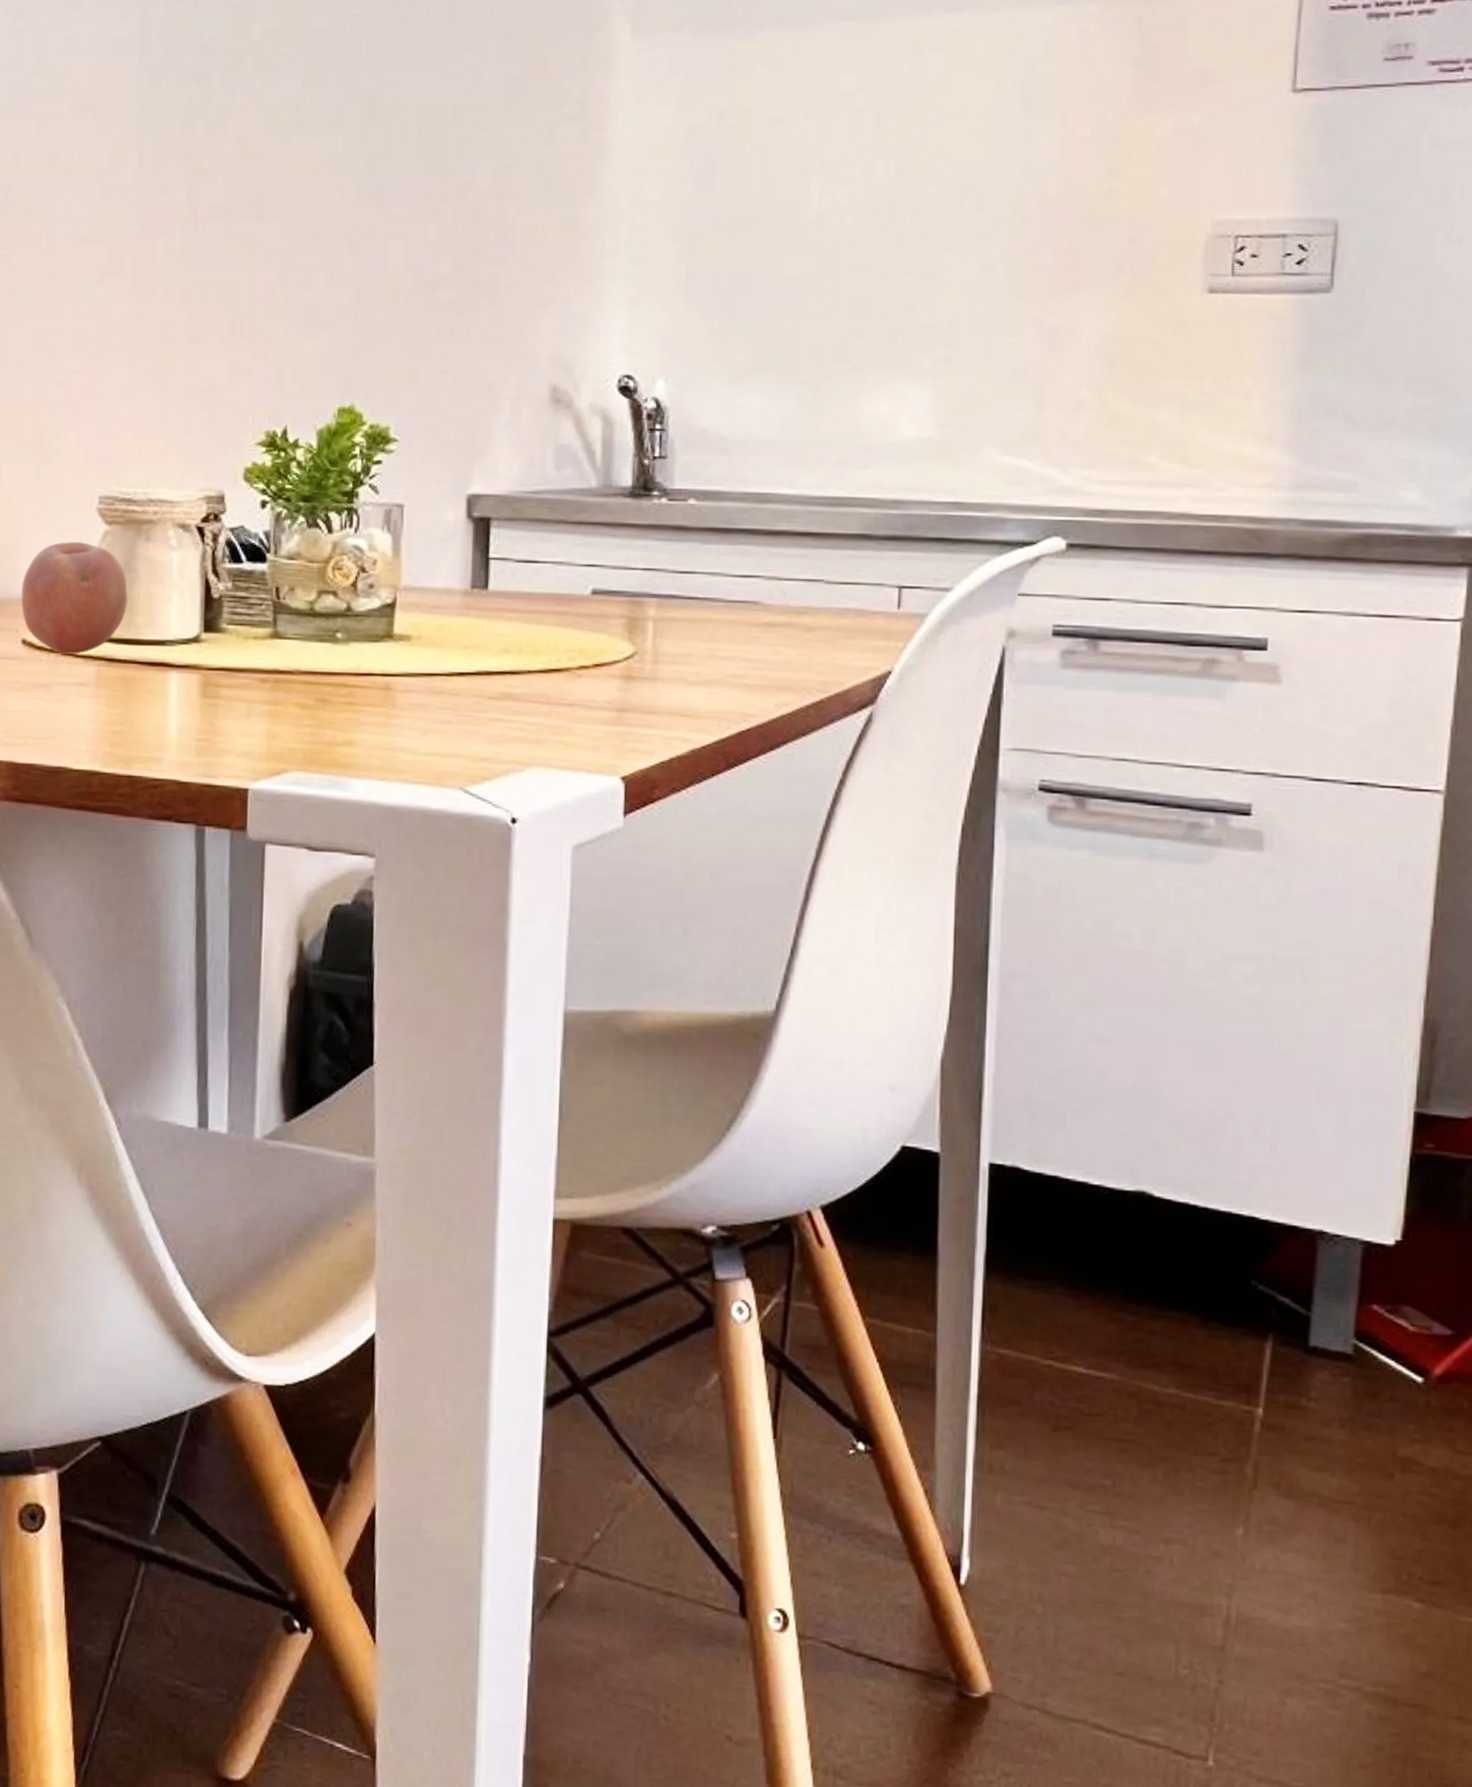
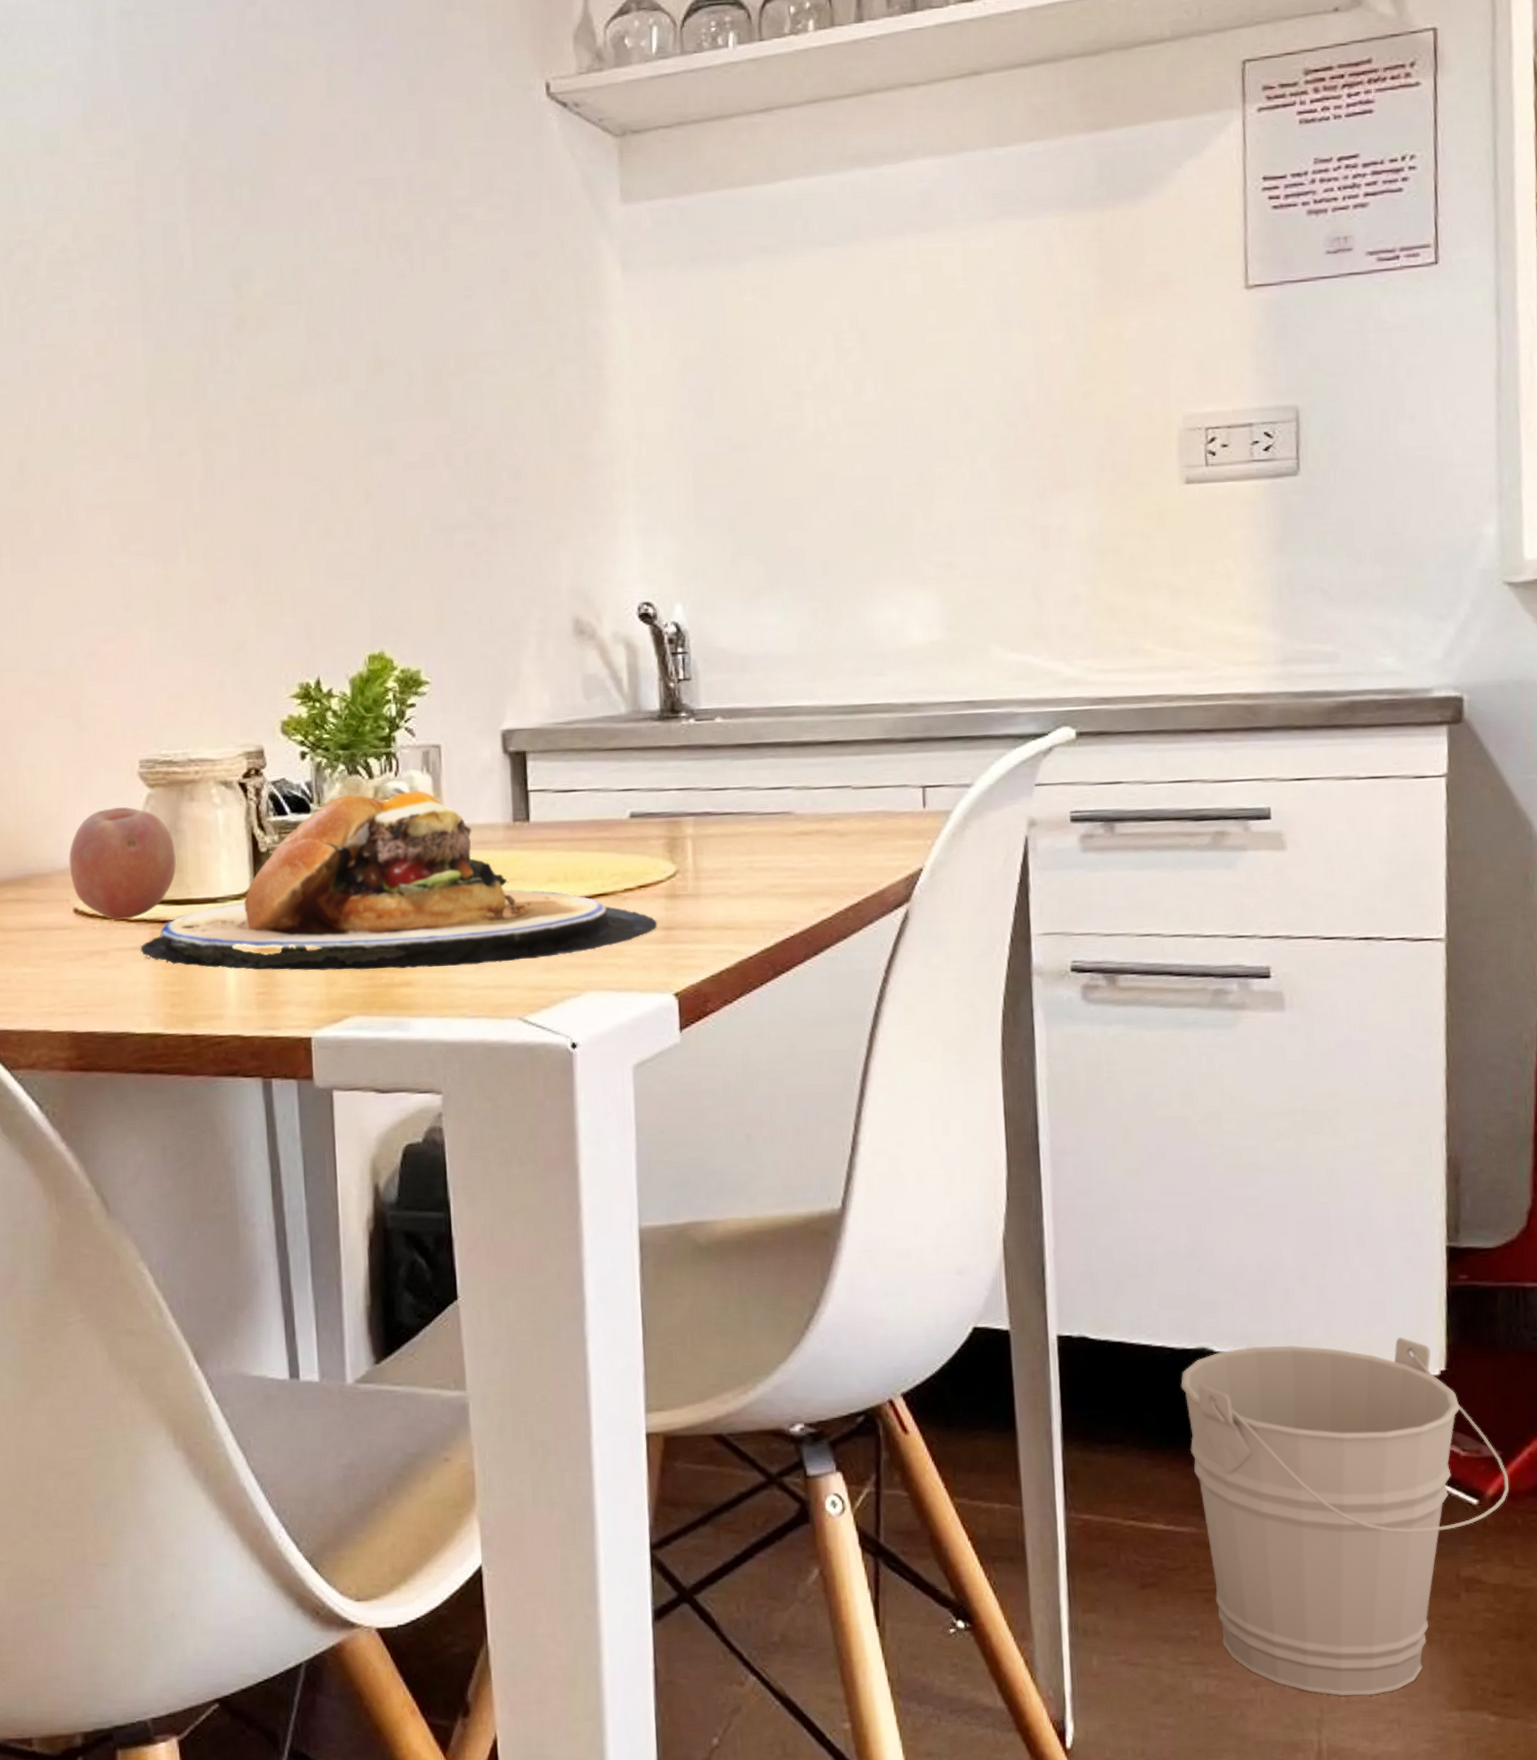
plate: none [84,548,610,730] -> present [140,791,657,971]
bucket: none [1115,1195,1459,1567] -> present [1181,1337,1509,1696]

